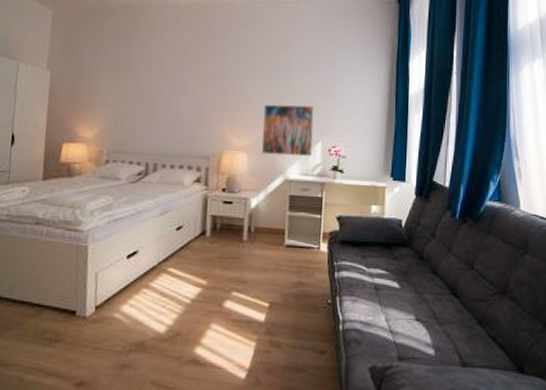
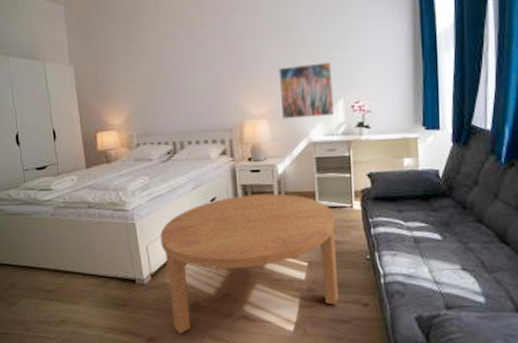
coffee table: none [111,226,302,379] -> present [160,193,339,334]

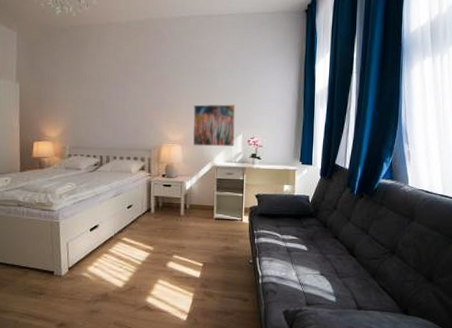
coffee table: present [160,193,339,334] -> none [80,205,228,321]

